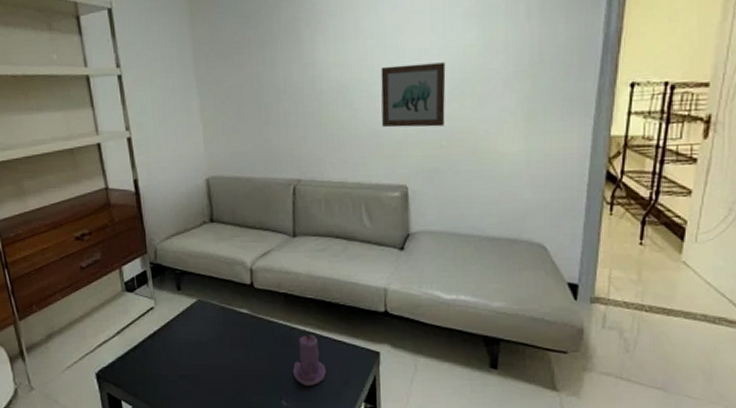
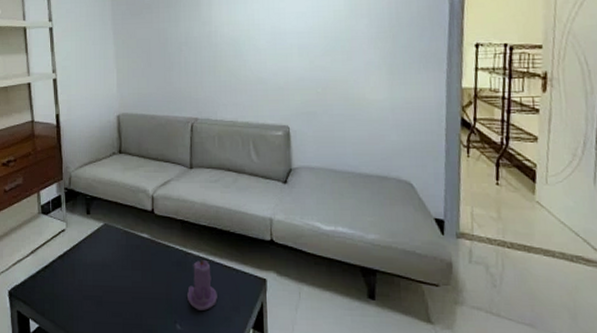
wall art: present [380,62,446,128] -> none [265,23,320,77]

